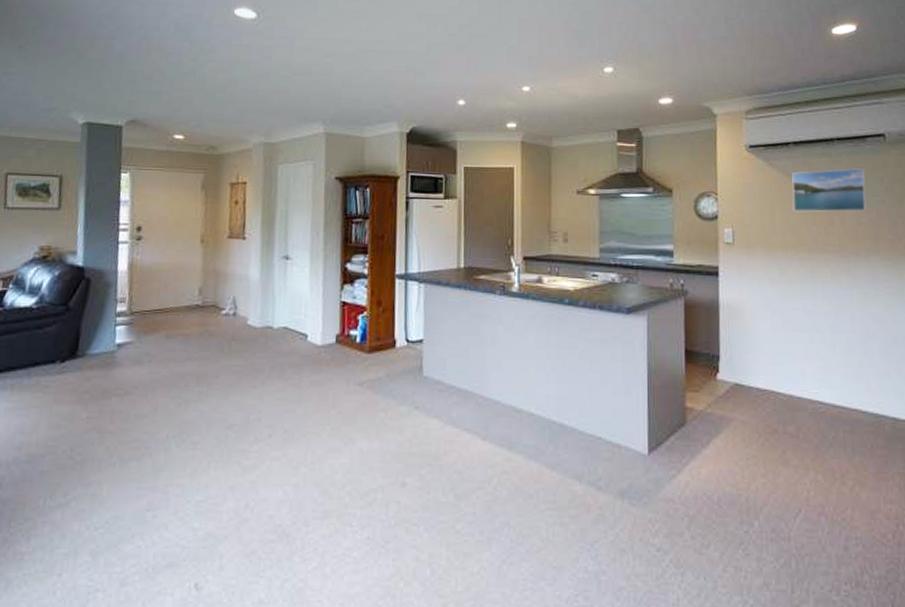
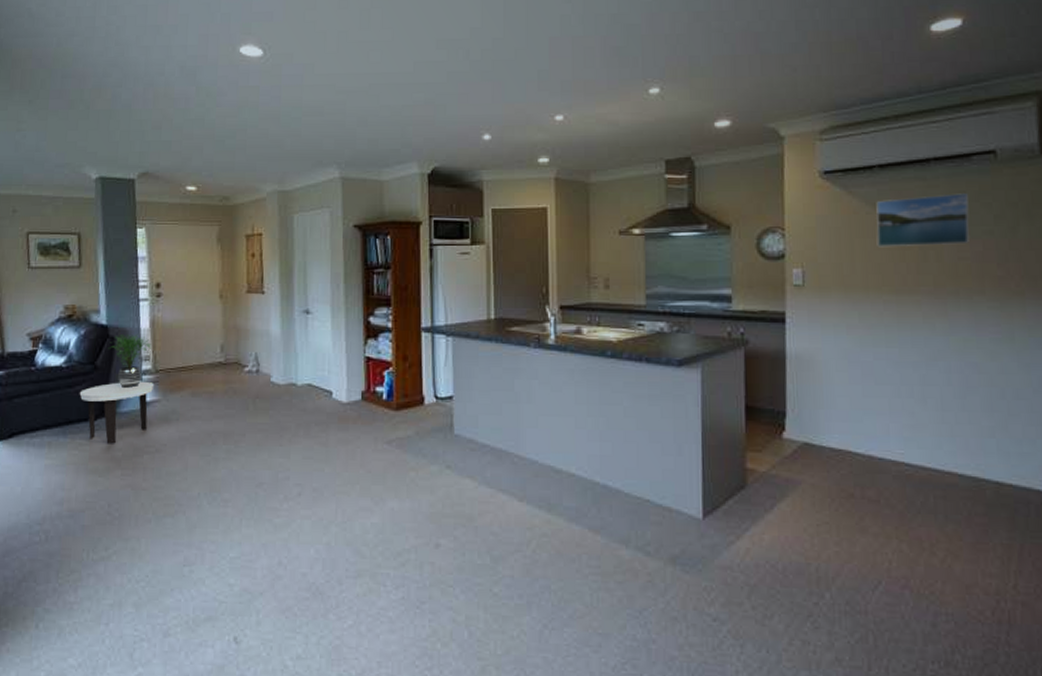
side table: none [48,322,128,386] -> present [79,381,153,444]
potted plant: none [85,276,128,331] -> present [110,333,151,389]

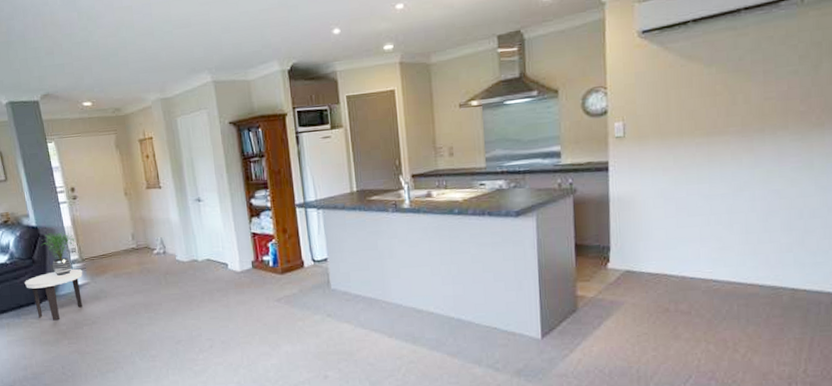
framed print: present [876,193,970,248] -> none [690,38,776,96]

